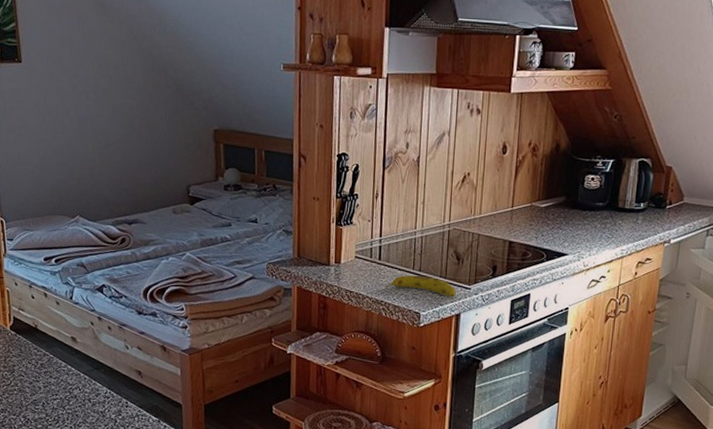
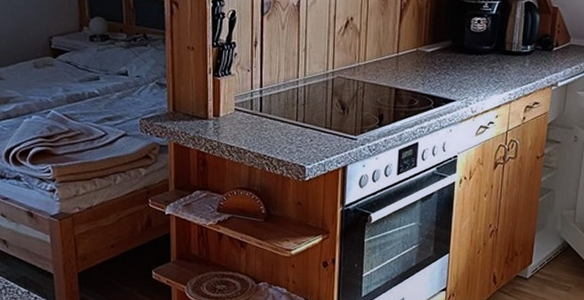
fruit: present [386,275,456,297] -> none [268,126,342,149]

